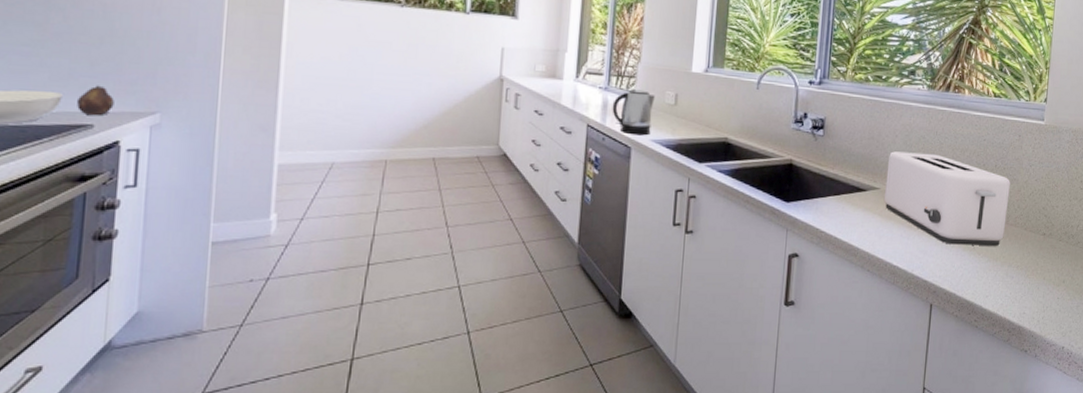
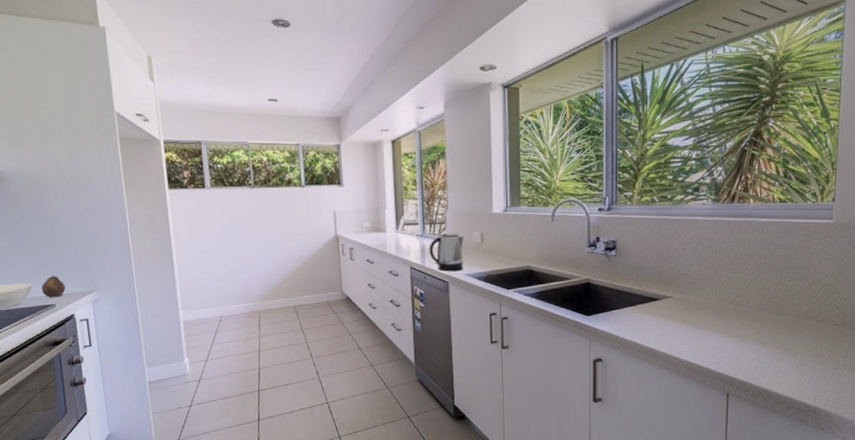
toaster: present [883,151,1010,246] -> none [676,261,800,341]

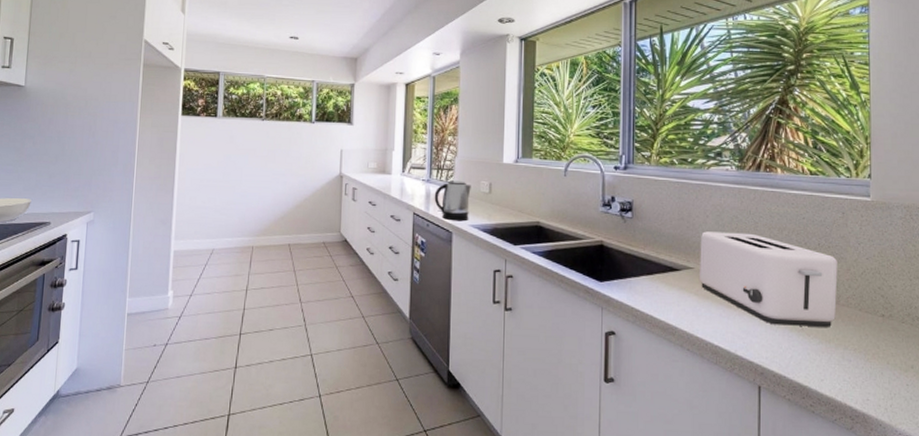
fruit: present [41,275,66,298] -> none [40,192,64,216]
toaster: none [676,261,800,341] -> present [699,231,838,327]

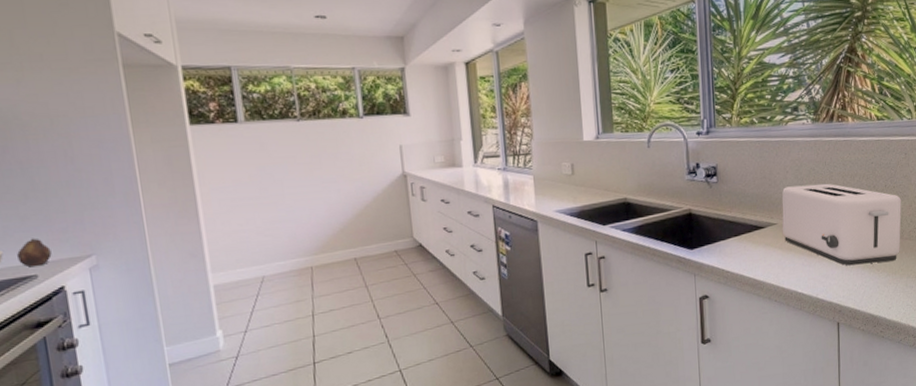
fruit: none [40,192,64,216] -> present [17,238,52,268]
kettle: present [434,180,471,221] -> none [513,165,553,209]

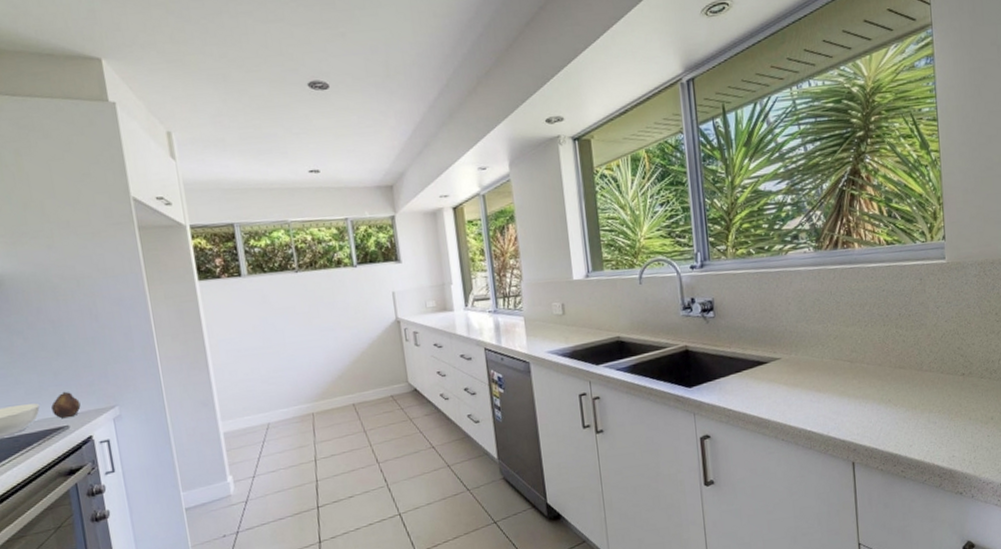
toaster: present [782,183,902,266] -> none [785,314,920,401]

